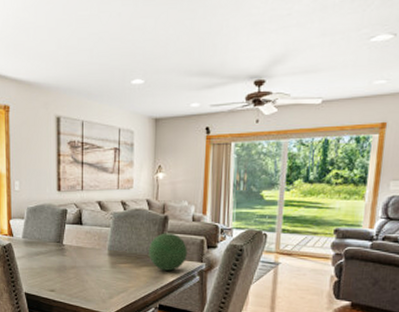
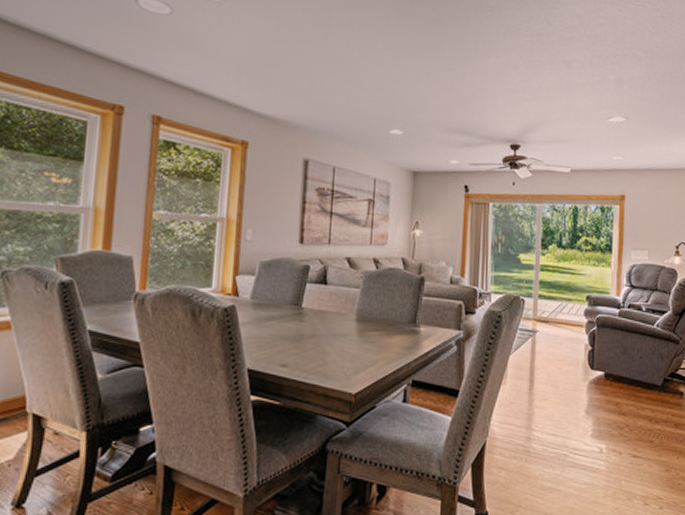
decorative orb: present [149,233,187,271] -> none [402,296,444,340]

